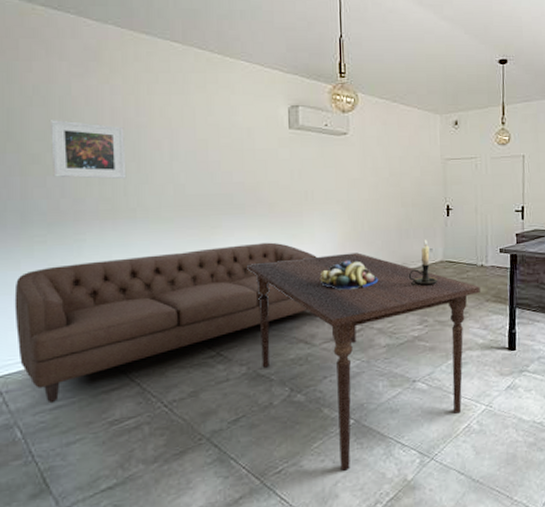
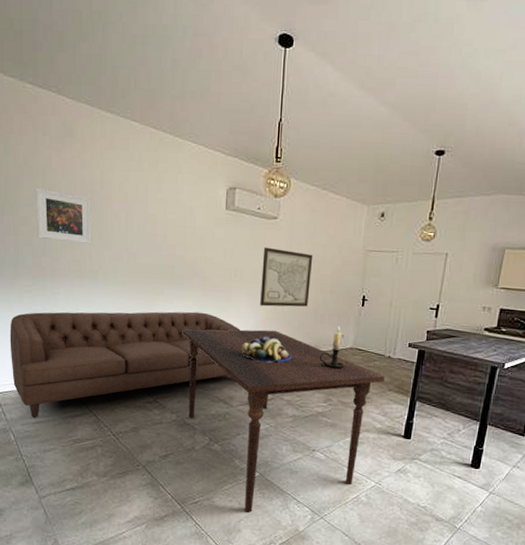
wall art: none [335,164,391,228] -> present [260,247,313,307]

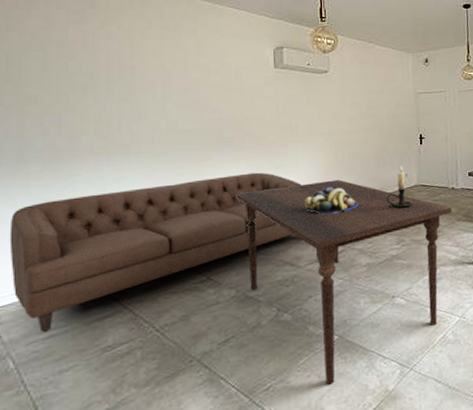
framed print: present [35,188,92,244] -> none [47,63,121,117]
wall art: present [260,247,313,307] -> none [317,99,369,158]

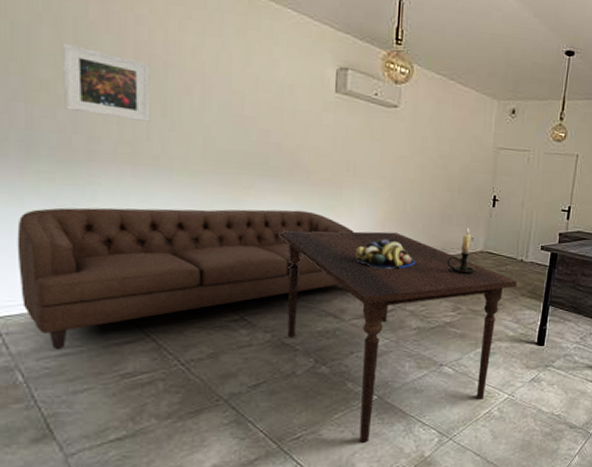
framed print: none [47,63,121,117] -> present [61,43,151,122]

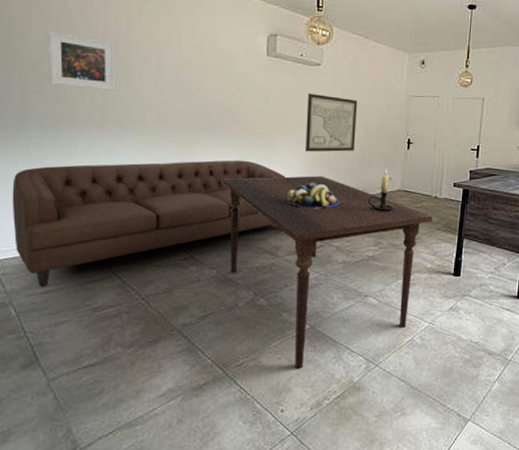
wall art: none [378,138,439,207] -> present [305,93,358,152]

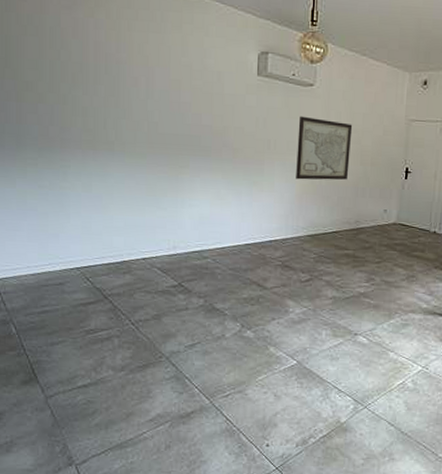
sofa: present [12,160,286,288] -> none [11,186,275,308]
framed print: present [47,31,116,91] -> none [41,50,107,112]
dining table: present [220,176,433,369] -> none [208,205,430,405]
fruit bowl: present [286,182,340,209] -> none [275,211,331,241]
candle holder: present [367,169,395,212] -> none [360,200,390,247]

